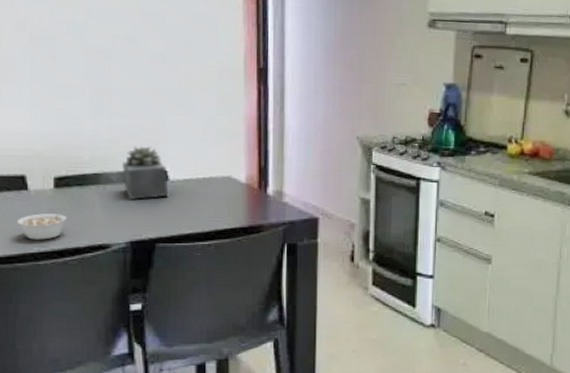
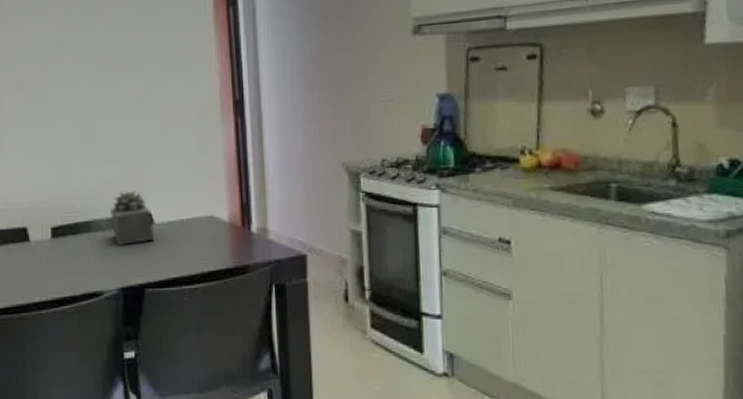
legume: present [16,209,68,240] -> none [21,258,64,290]

